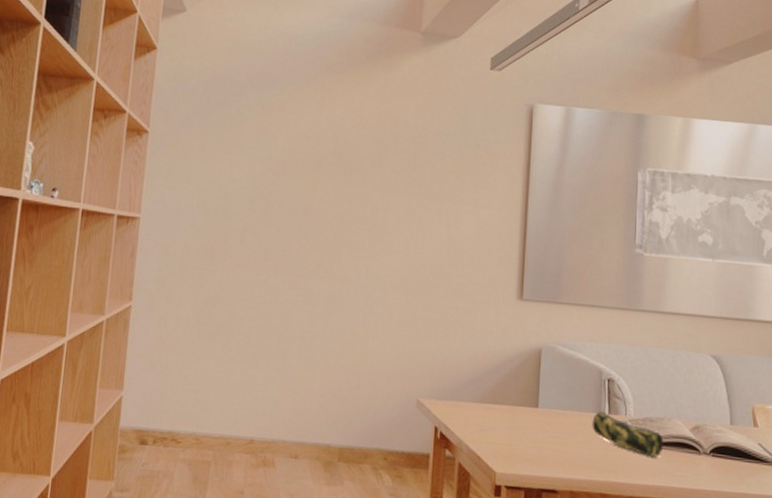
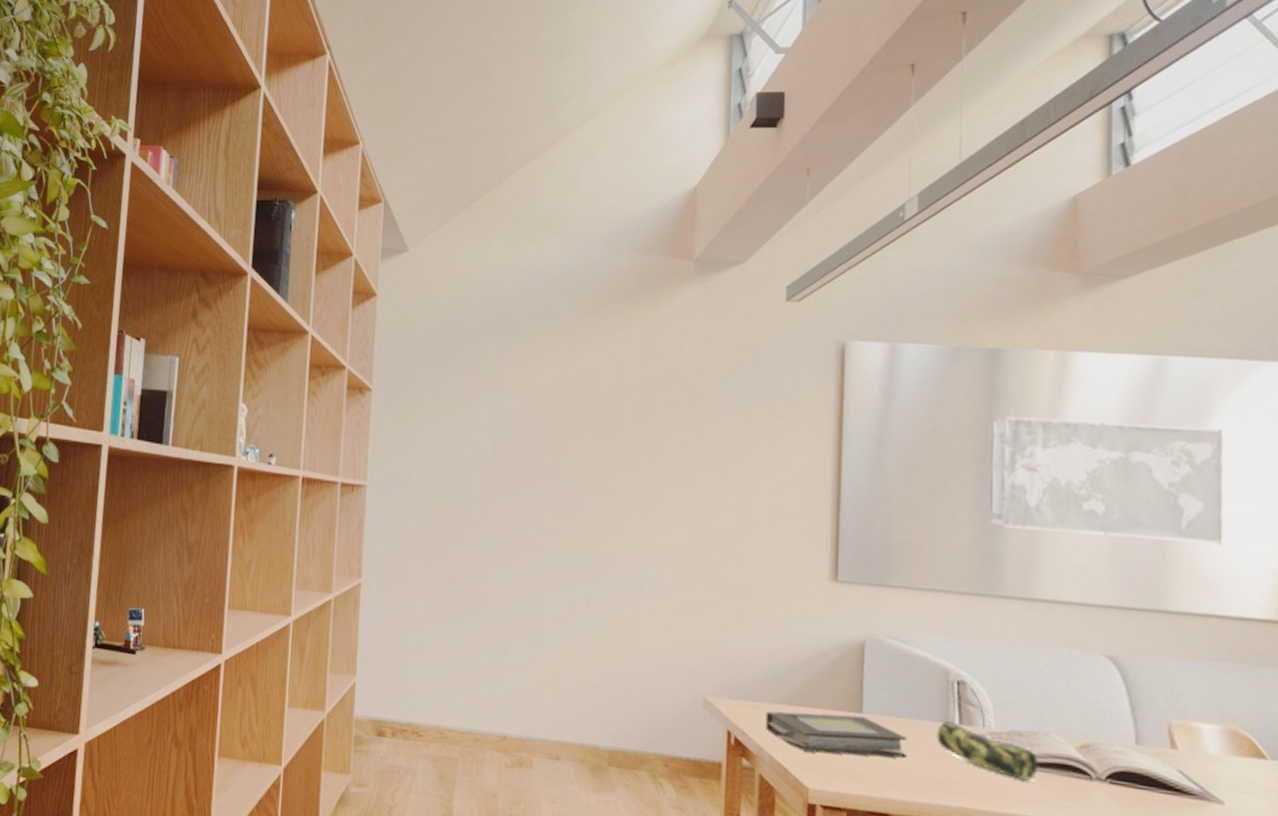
book: none [464,408,571,444] -> present [765,711,907,759]

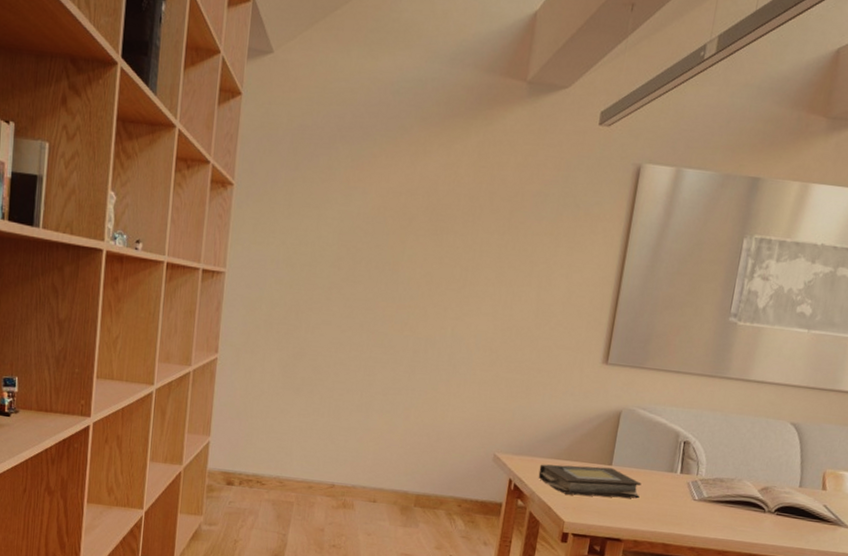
pencil case: present [936,719,1038,781] -> none [662,470,731,514]

